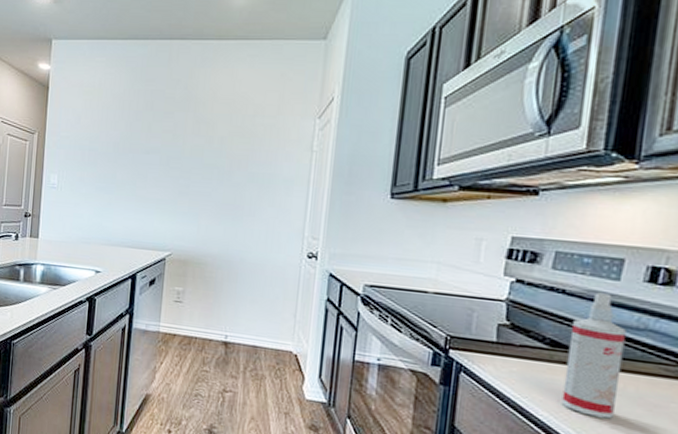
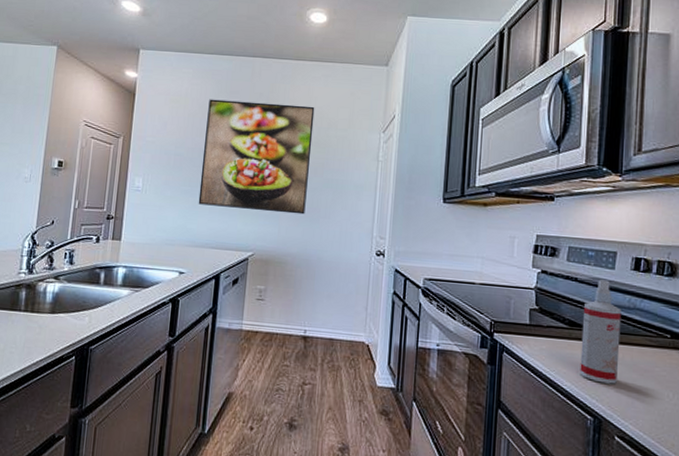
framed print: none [113,89,239,212] -> present [198,99,315,215]

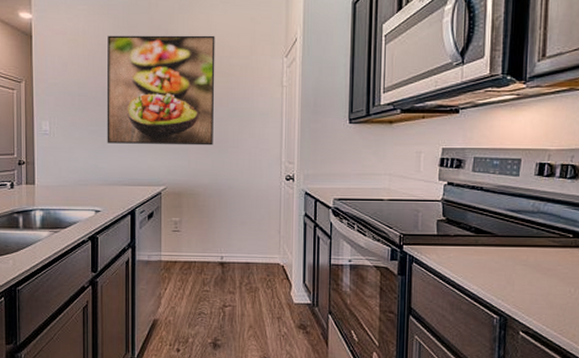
spray bottle: present [580,279,622,384] -> none [486,187,526,284]

